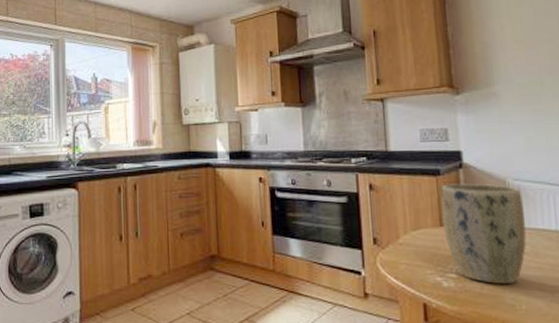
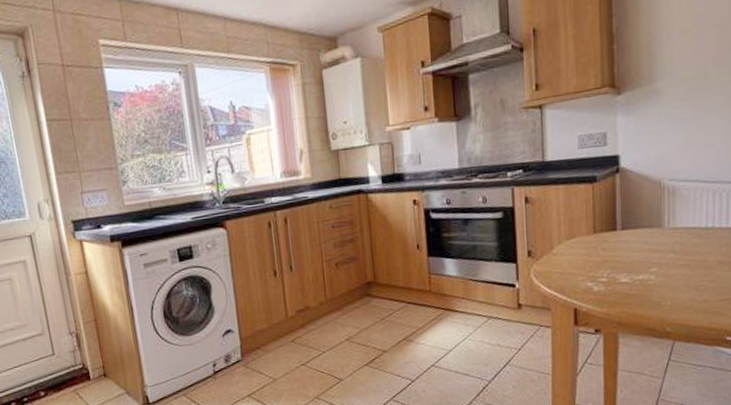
plant pot: present [440,183,526,285] -> none [595,186,676,285]

